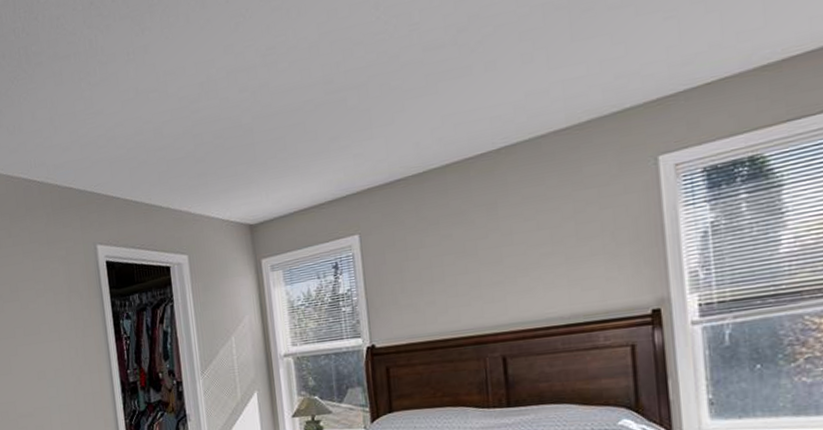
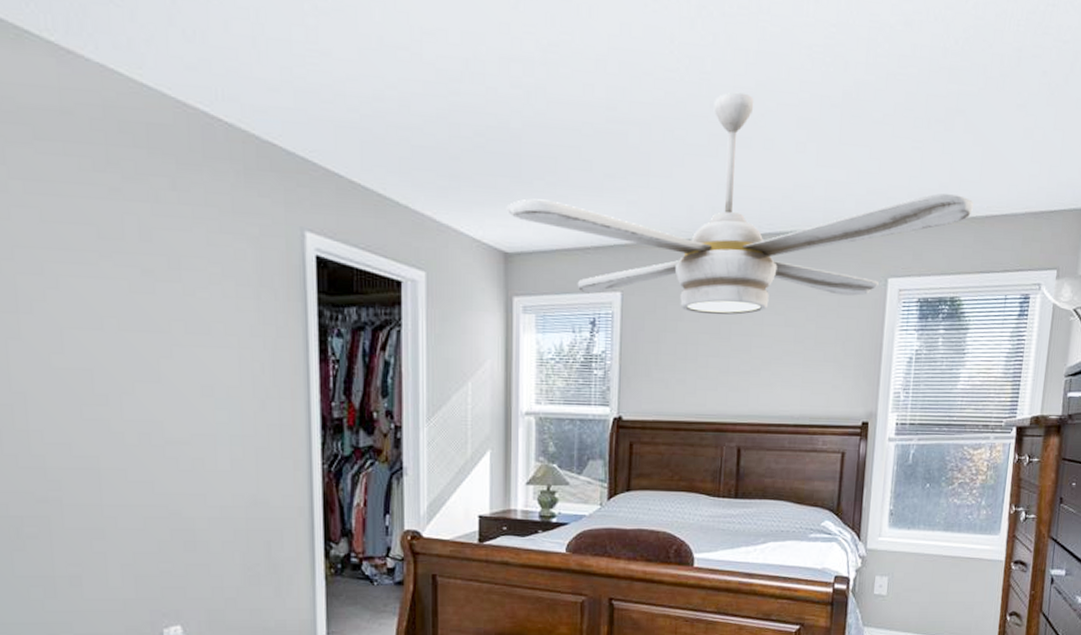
ceiling fan: none [247,28,761,242] -> present [506,92,973,316]

